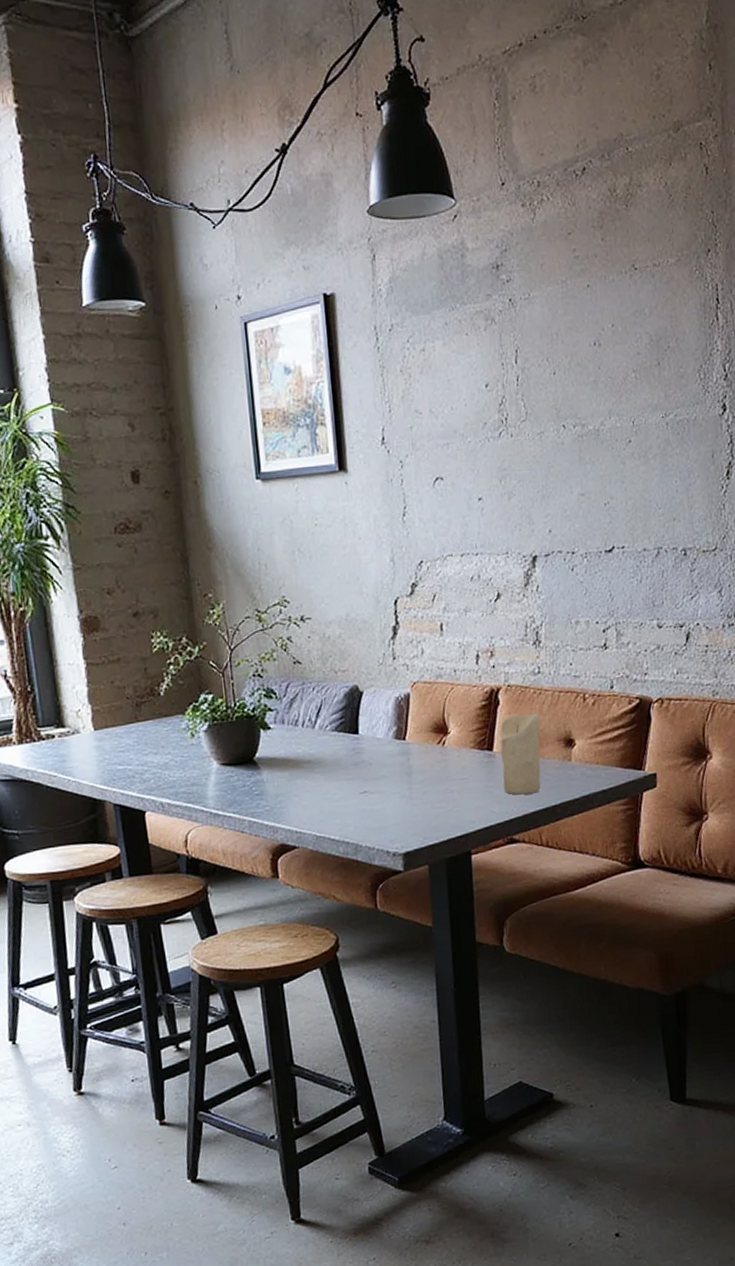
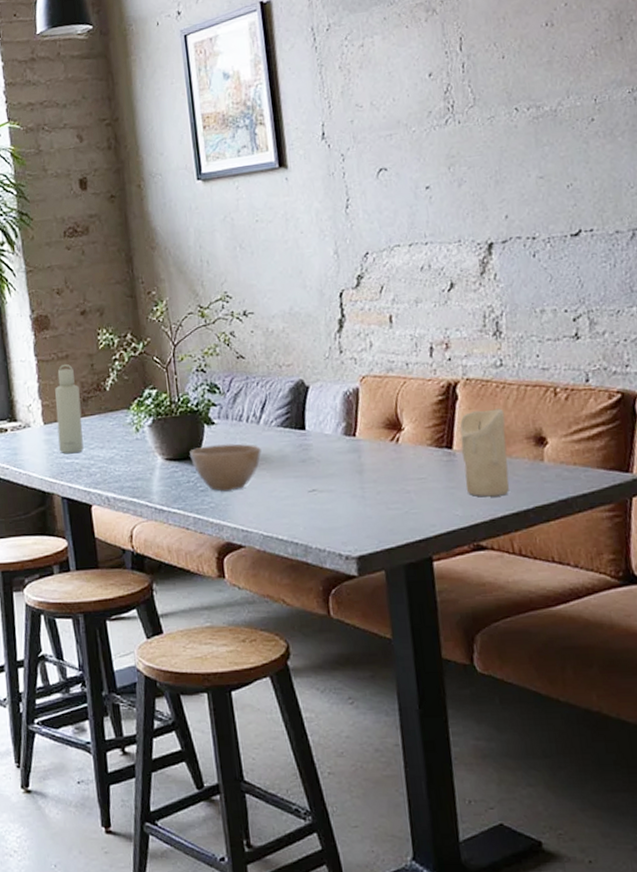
bottle: none [106,667,137,760] -> present [55,363,84,454]
bowl: none [246,748,316,795] -> present [190,443,262,491]

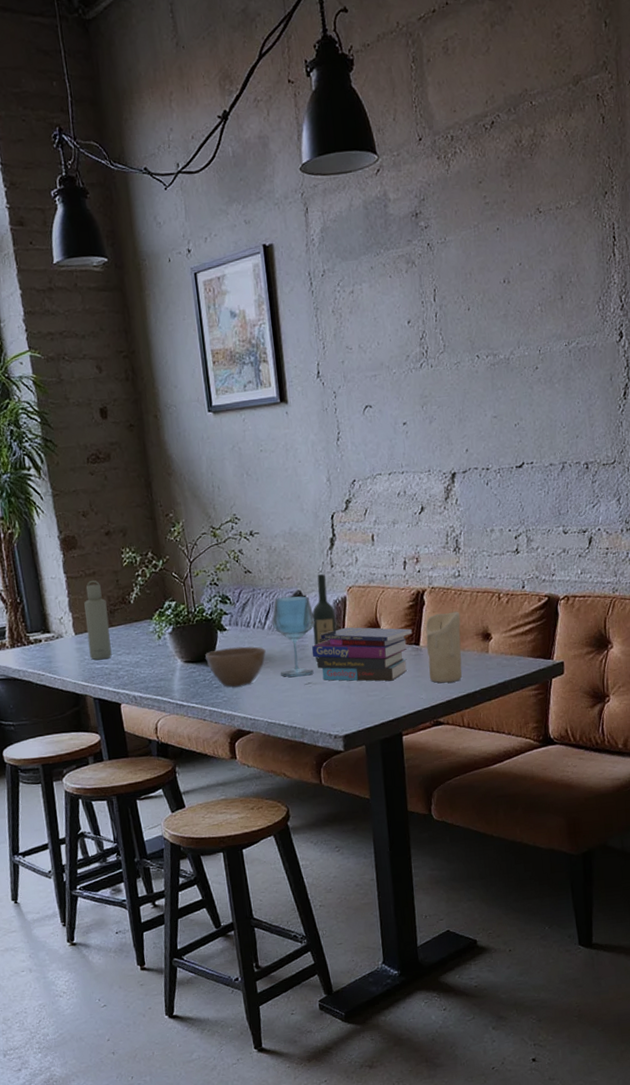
wine glass: none [268,386,321,482] -> present [271,596,315,677]
books: none [316,424,443,492] -> present [311,627,412,681]
wine bottle: none [317,361,347,465] -> present [312,574,337,662]

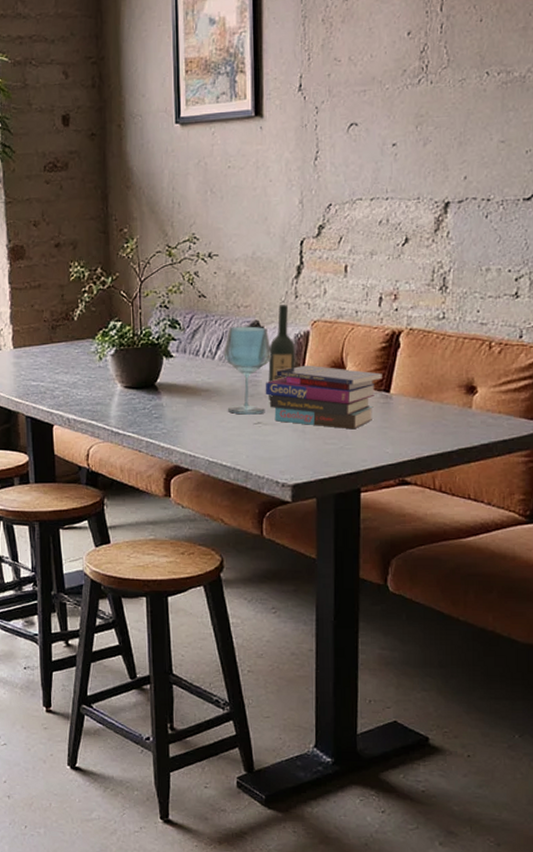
bottle: present [84,580,112,660] -> none [25,292,50,377]
bowl: present [205,646,266,687] -> none [148,376,214,419]
candle: present [425,611,462,683] -> none [397,358,442,438]

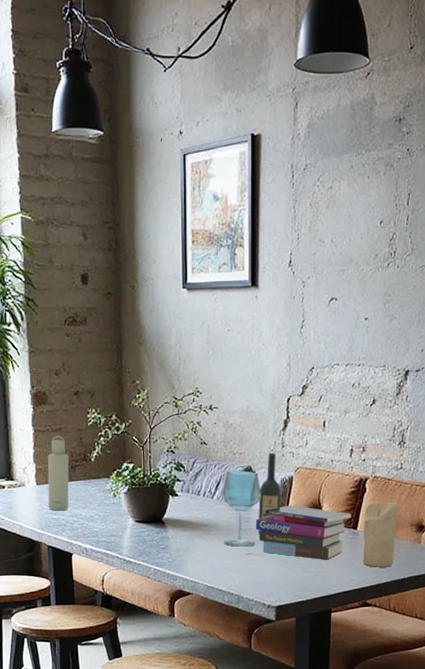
bottle: none [25,292,50,377] -> present [47,435,69,511]
candle: none [397,358,442,438] -> present [362,501,398,567]

